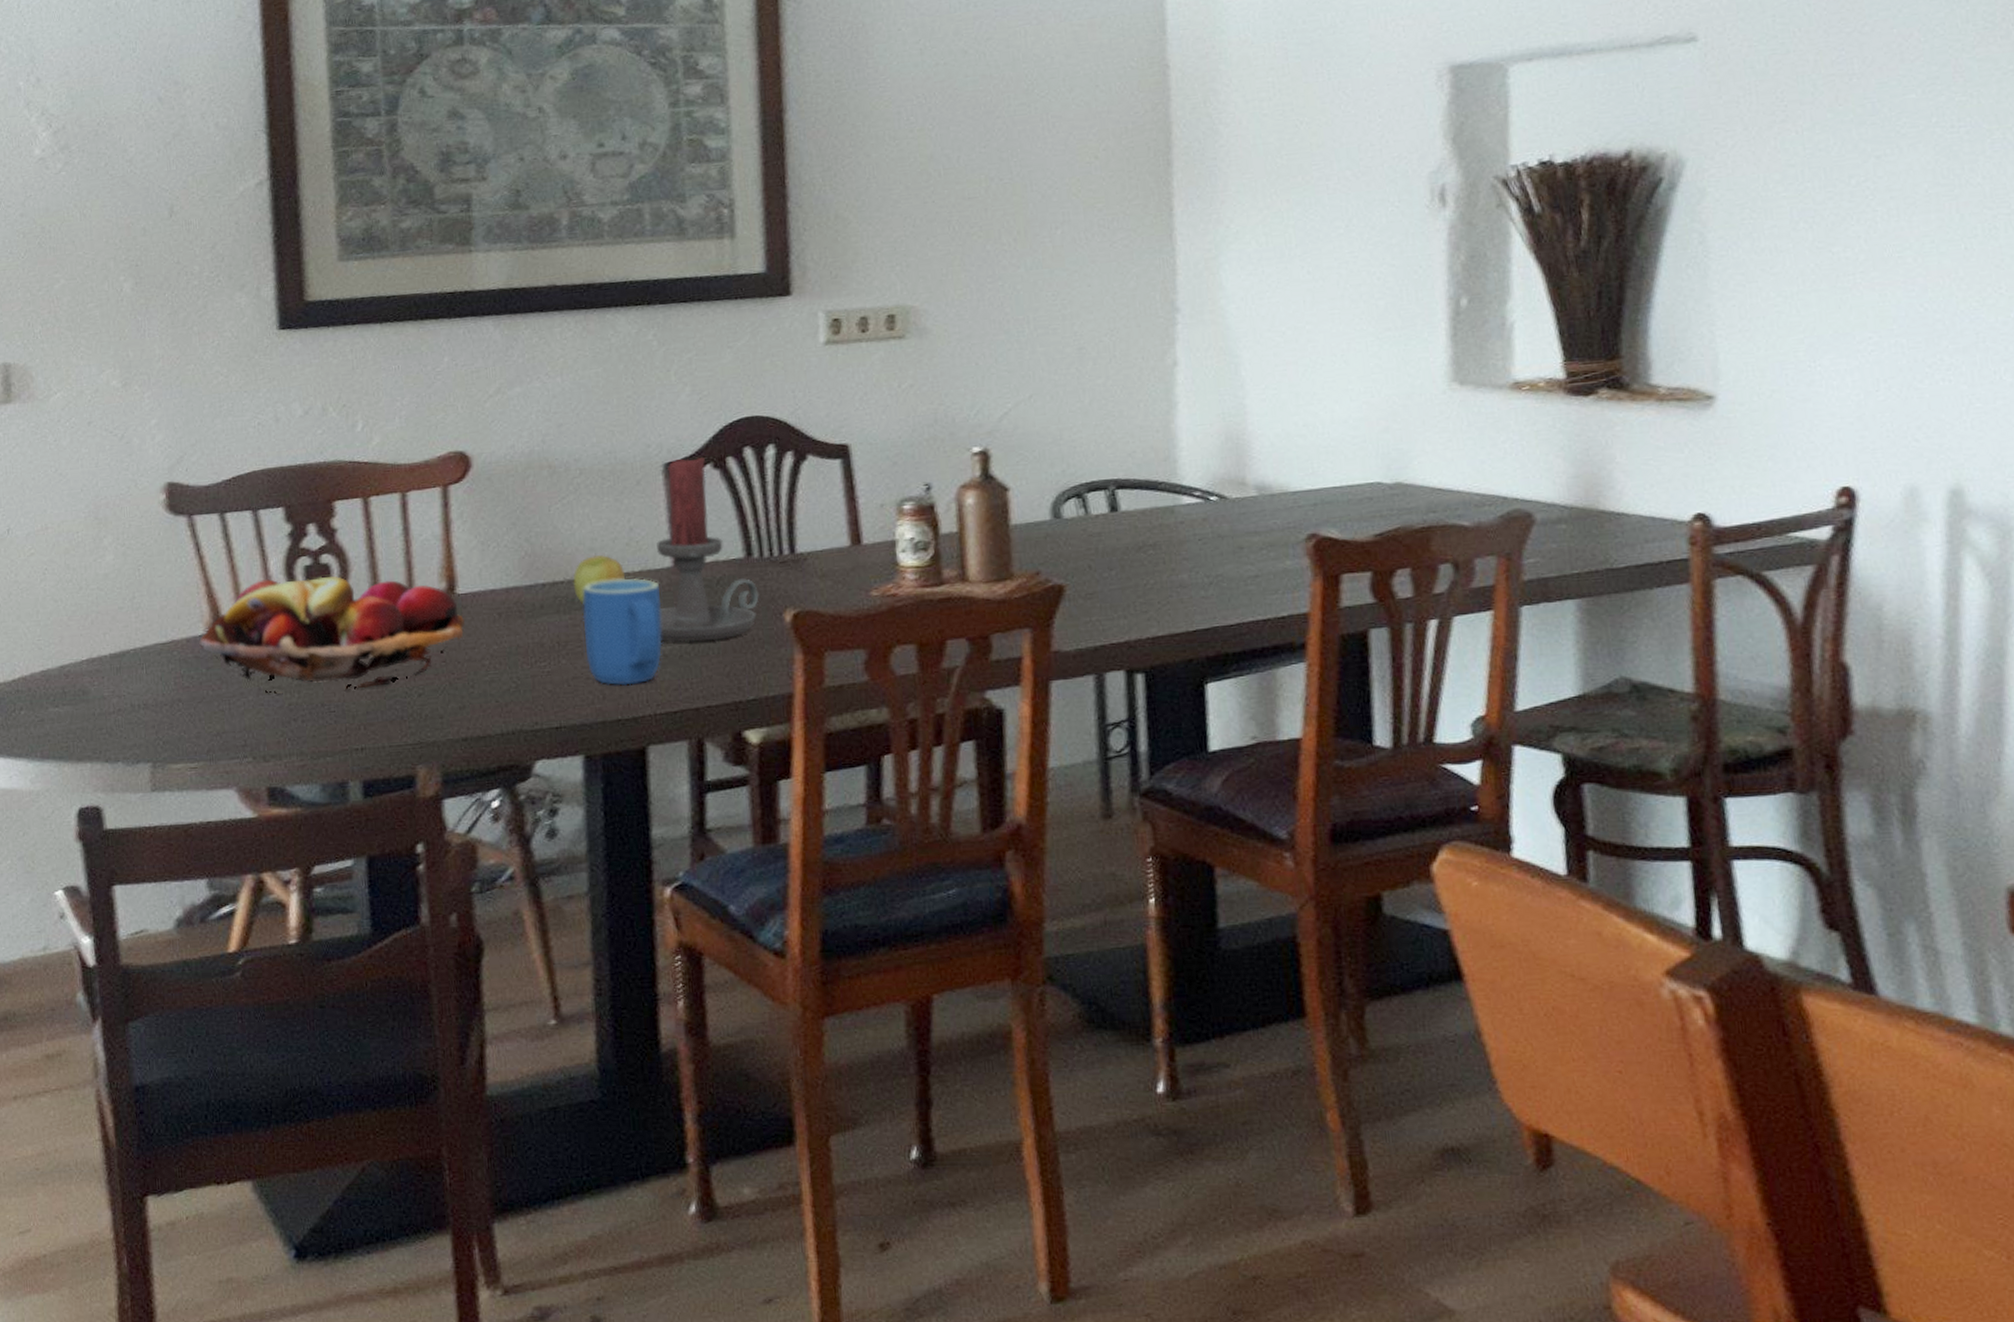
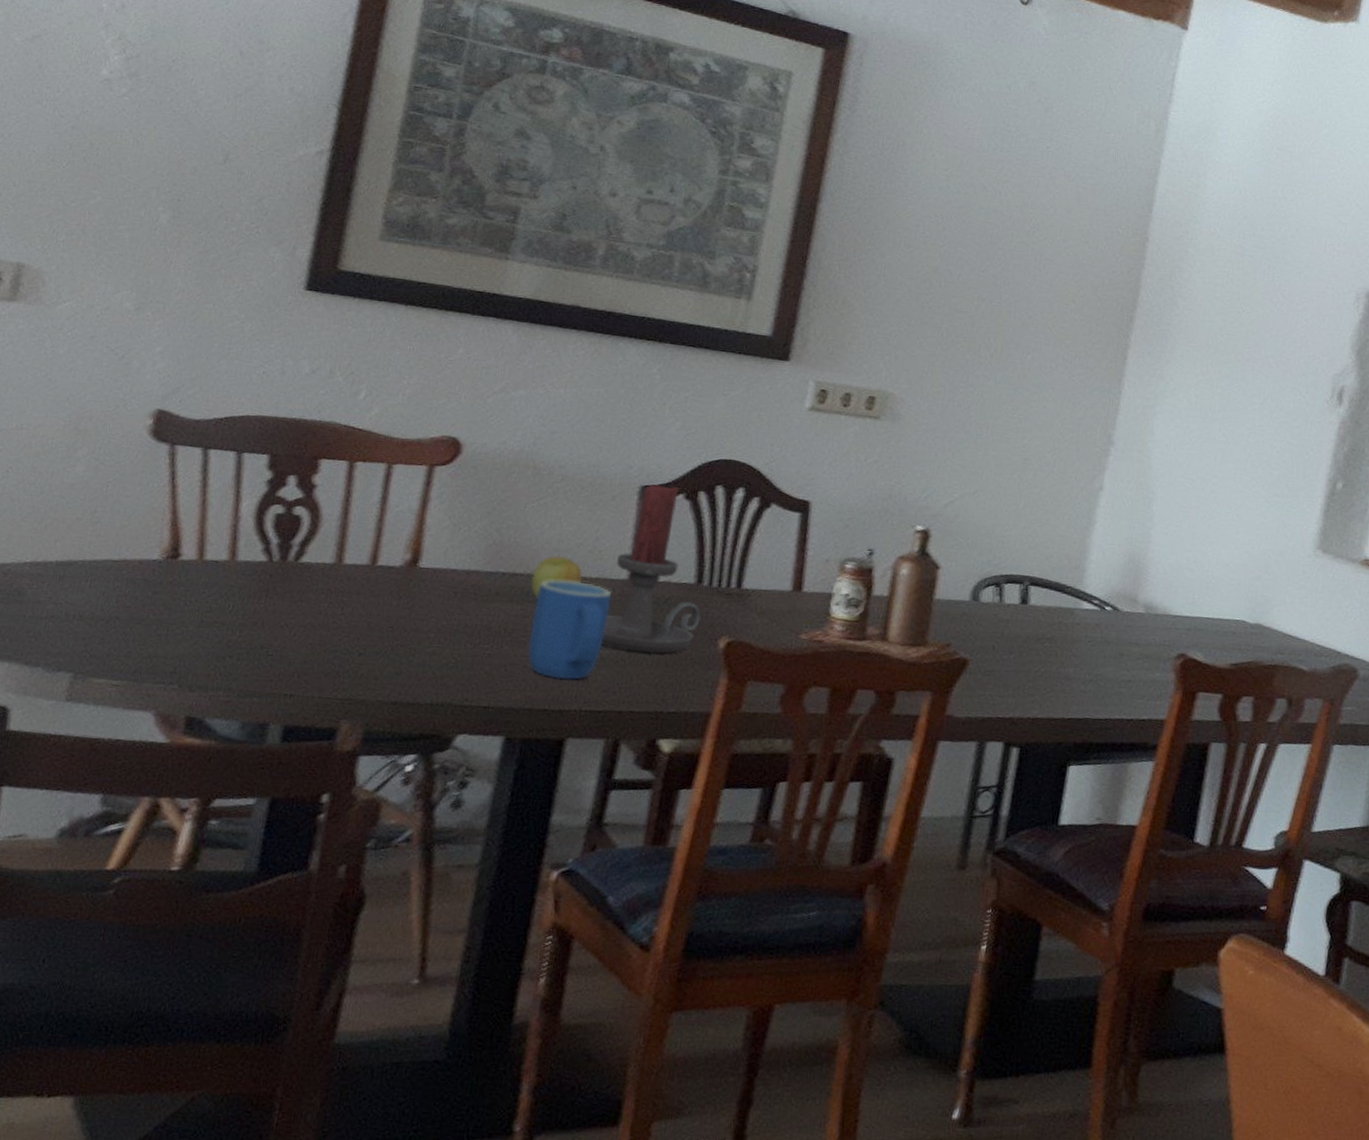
fruit basket: present [198,576,466,694] -> none [150,518,421,639]

